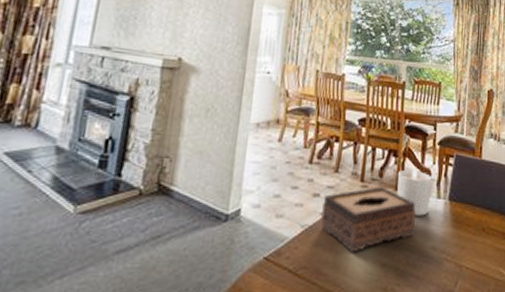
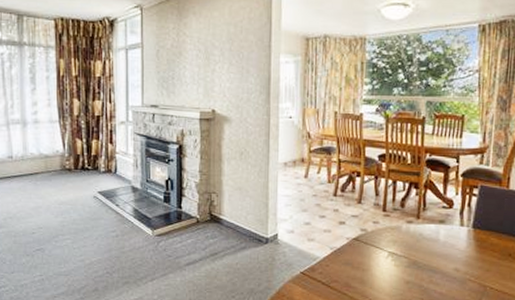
tissue box: present [321,187,416,253] -> none [348,216,438,271]
candle: present [397,168,432,216] -> none [419,199,455,242]

